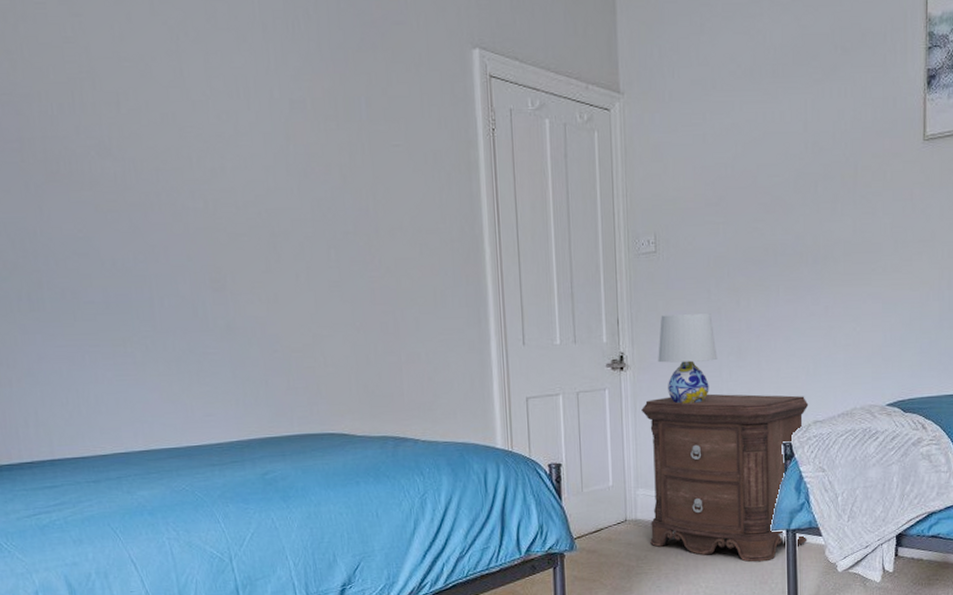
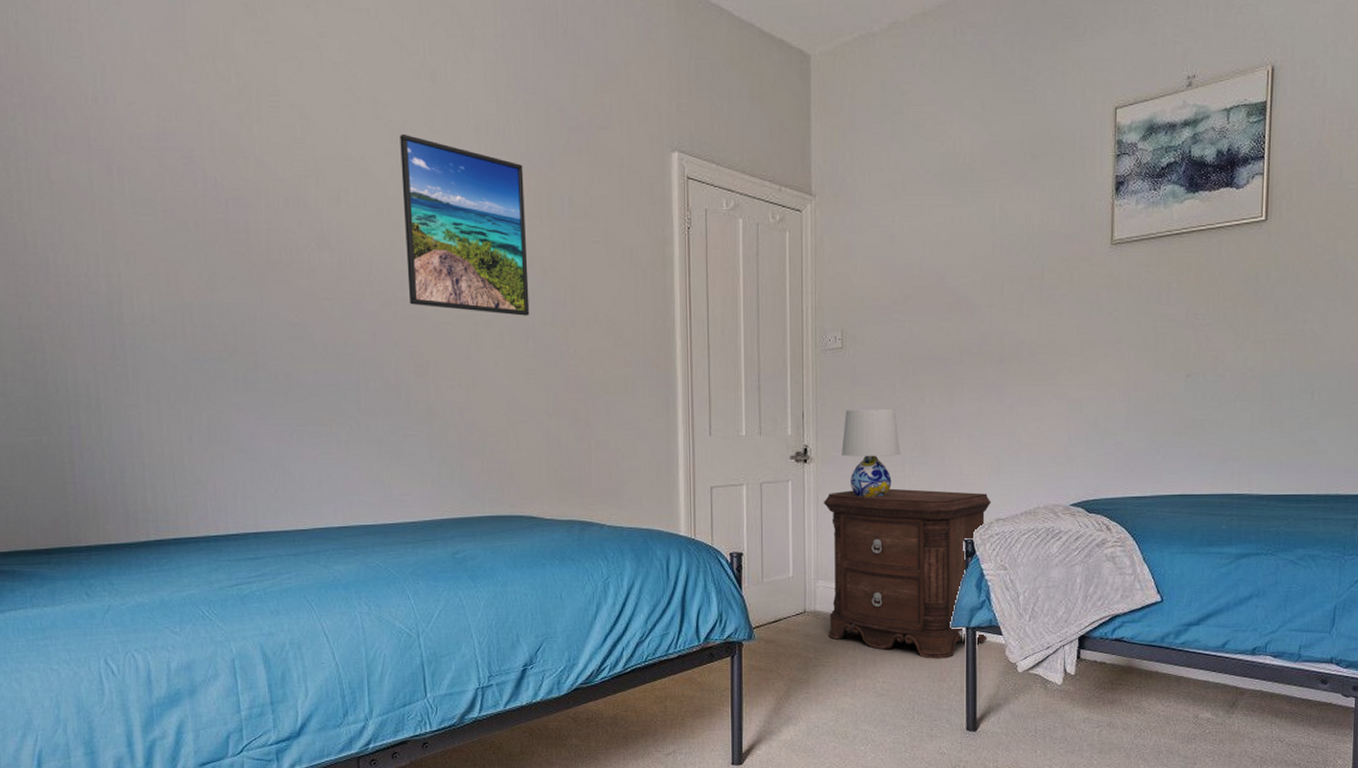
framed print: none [180,31,330,225] -> present [400,133,530,316]

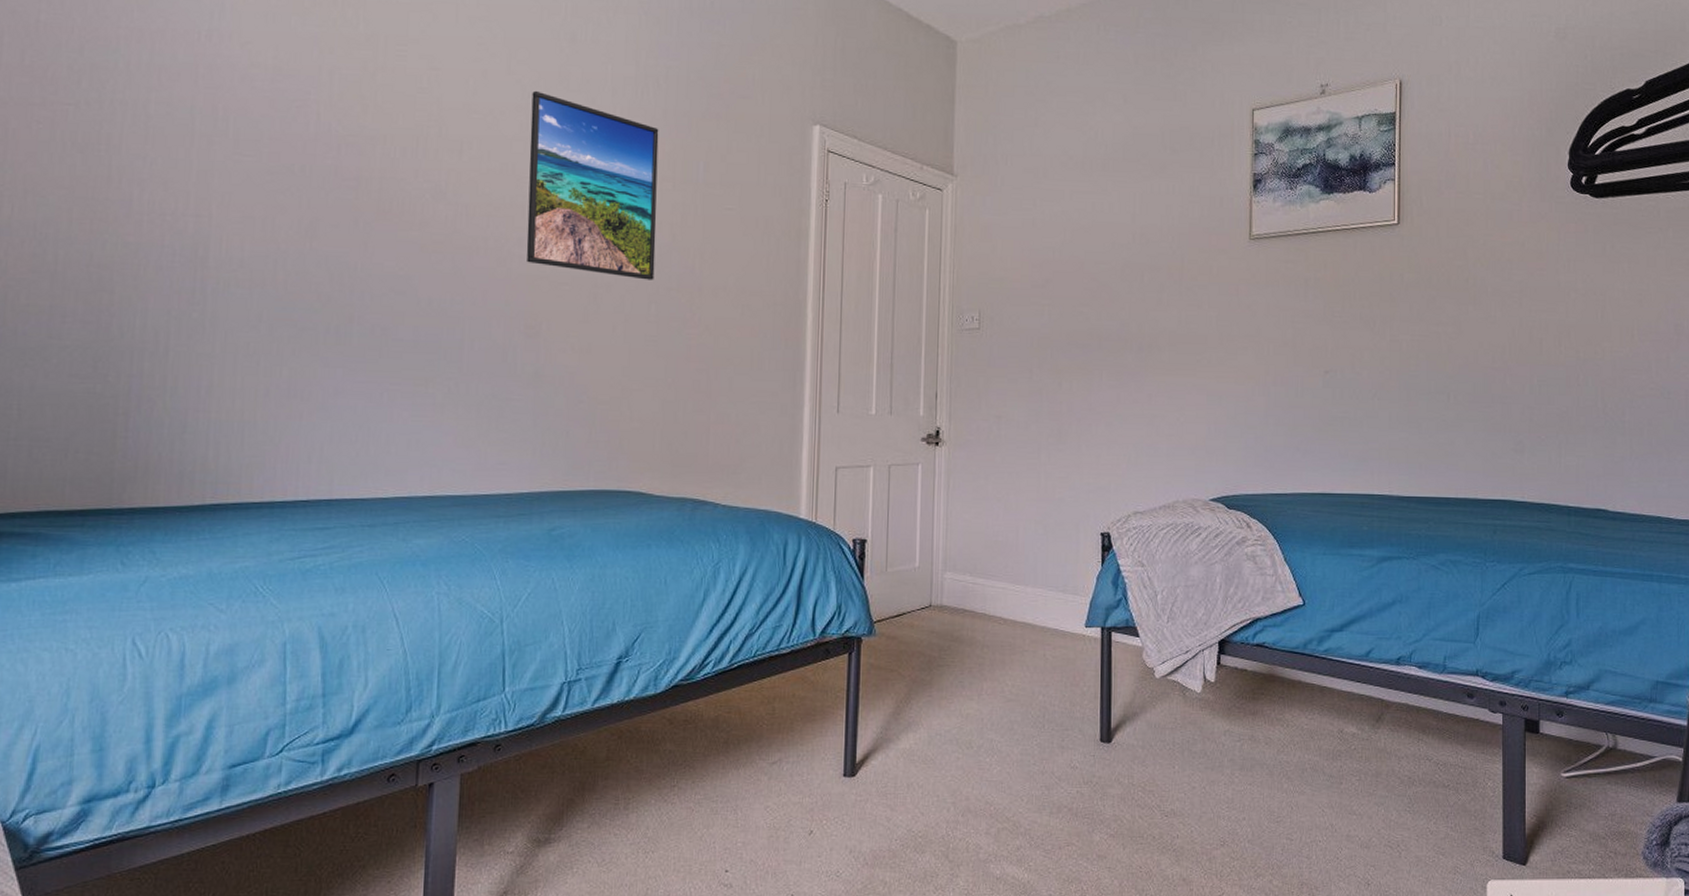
nightstand: present [824,488,991,659] -> none [955,476,1129,662]
table lamp: present [841,409,901,498] -> none [975,392,1037,485]

